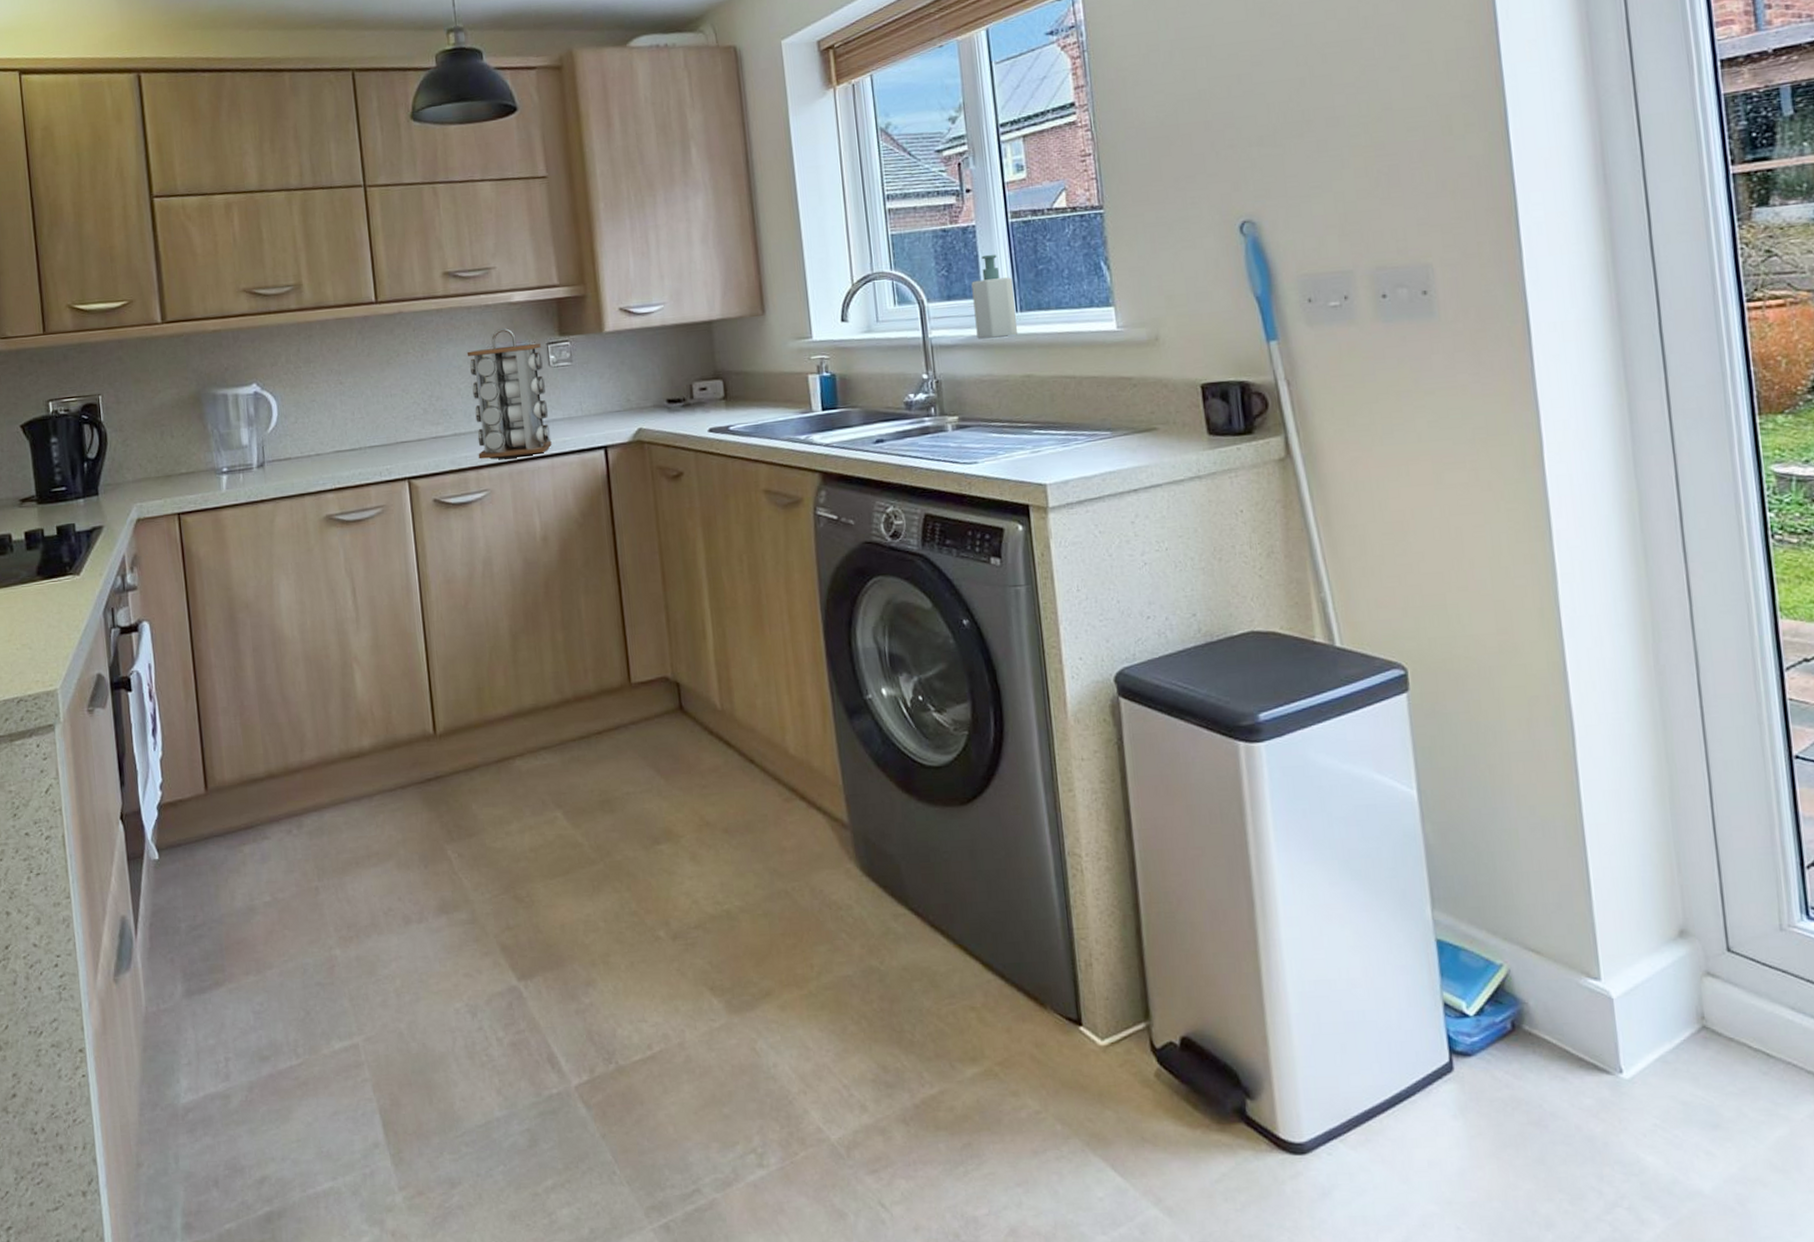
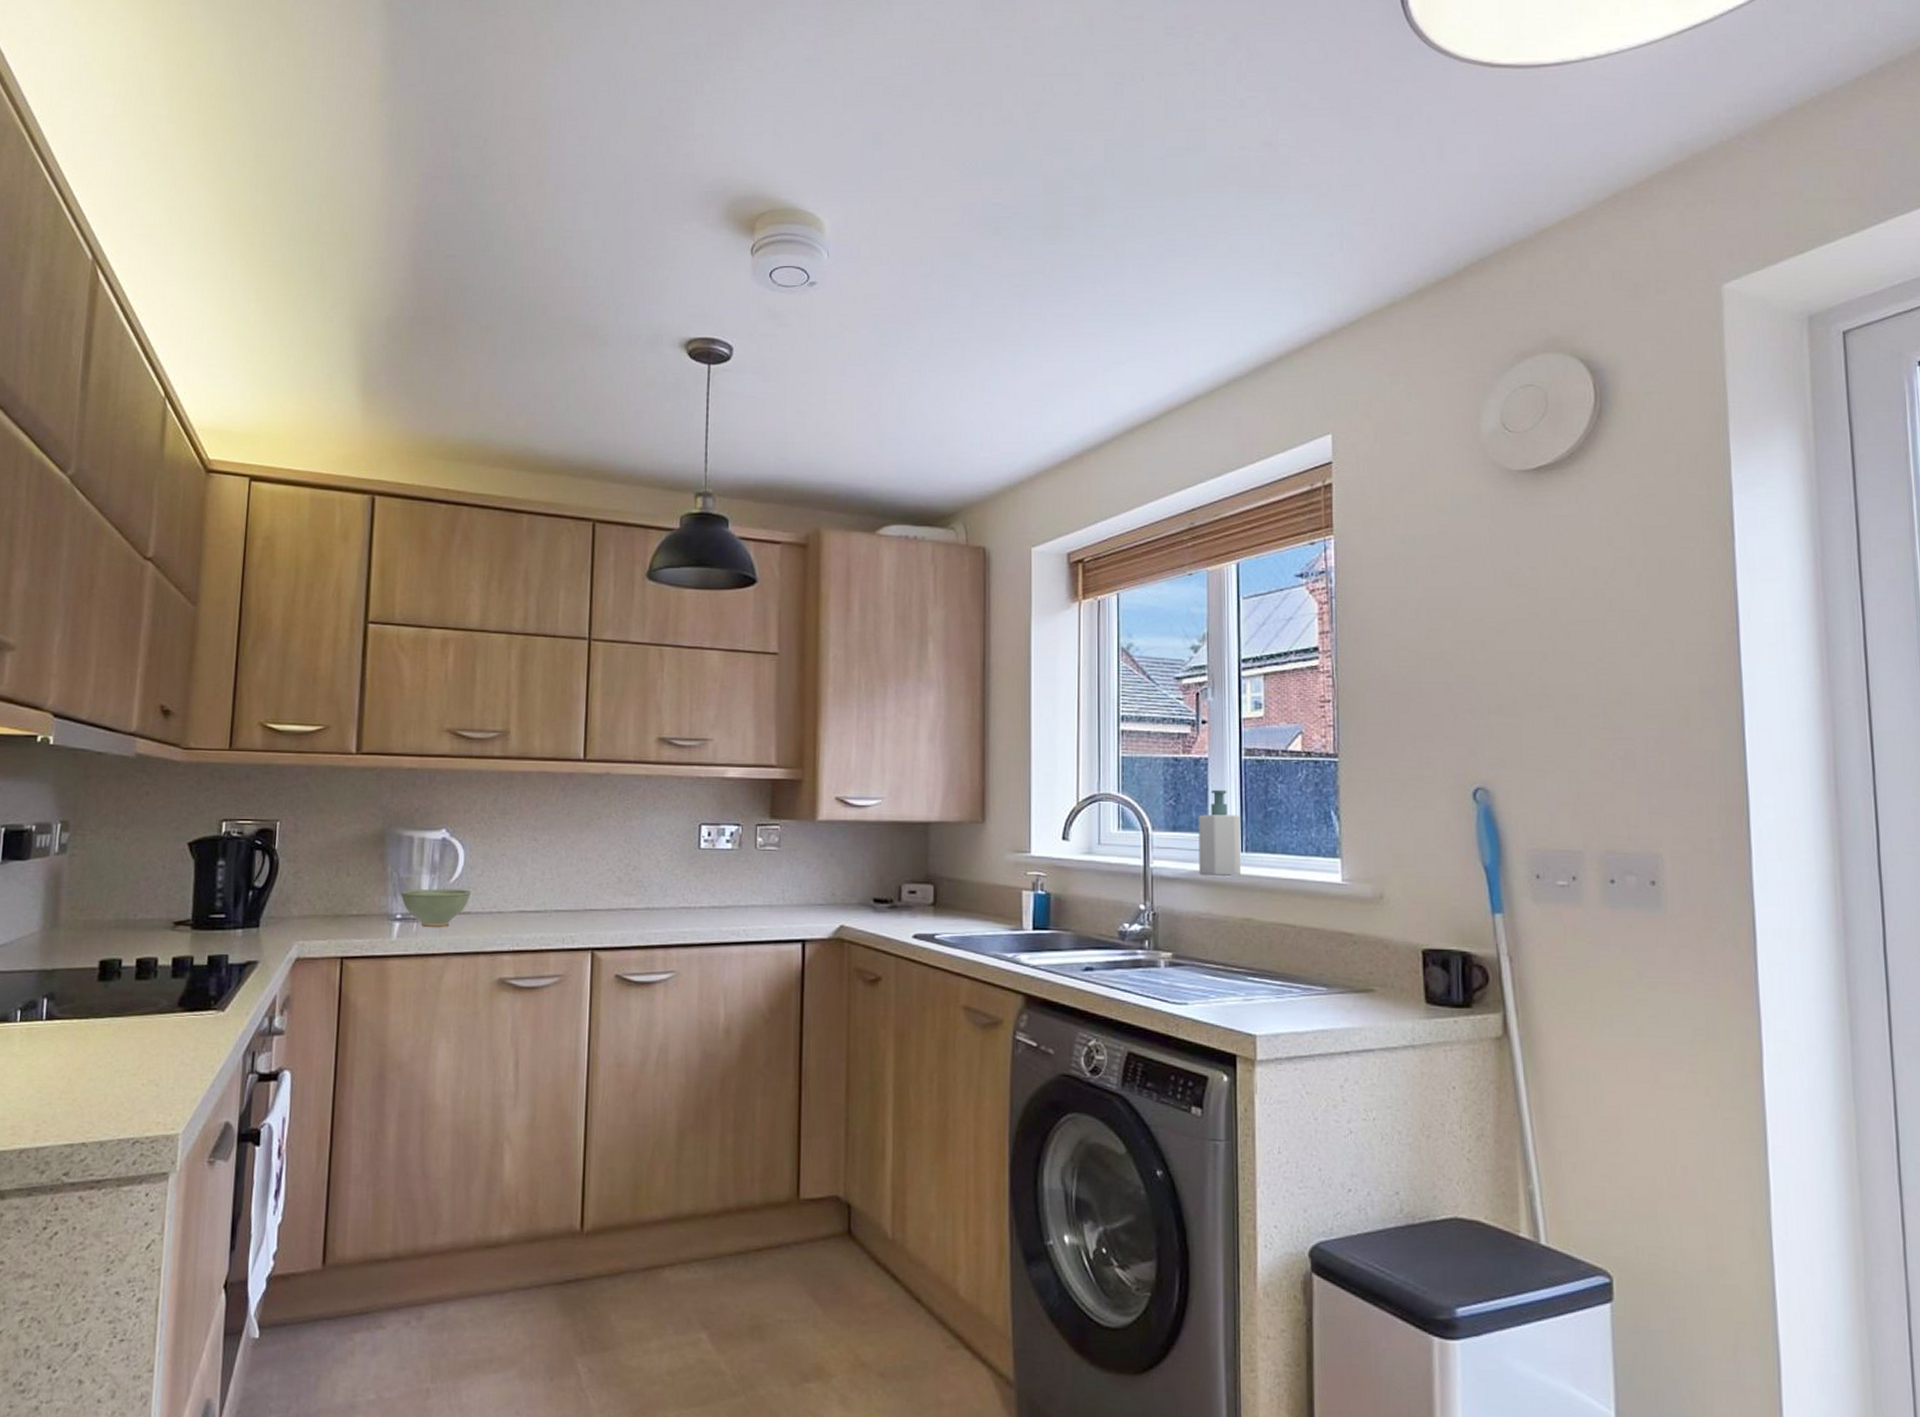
bowl: none [223,437,289,476] -> present [400,888,472,927]
spice rack: present [466,327,552,459] -> none [669,802,749,941]

